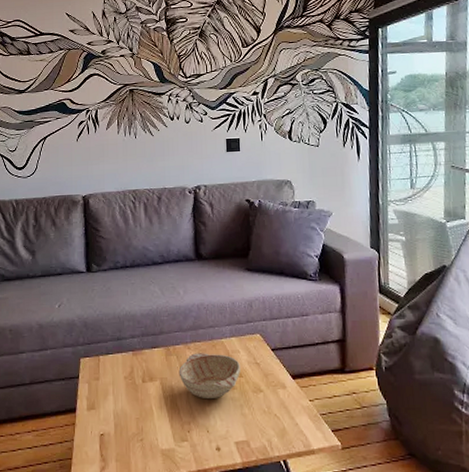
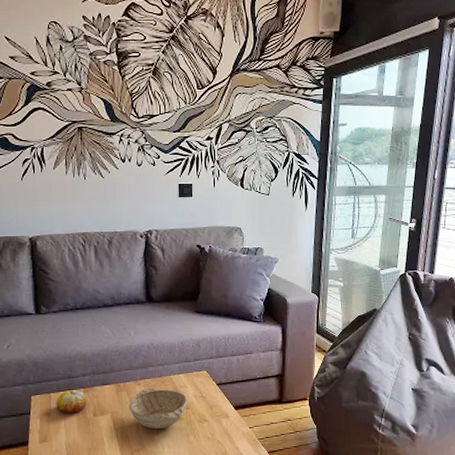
fruit: none [104,353,136,379] -> present [56,390,87,414]

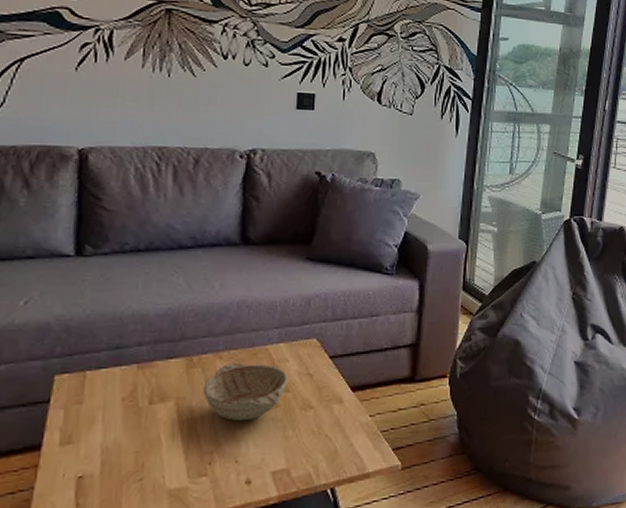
fruit: present [56,390,87,414] -> none [92,366,142,402]

